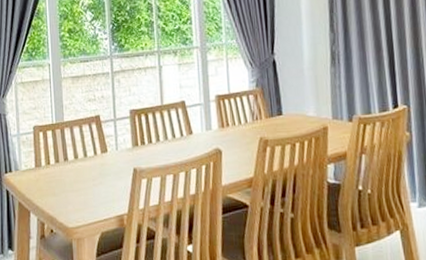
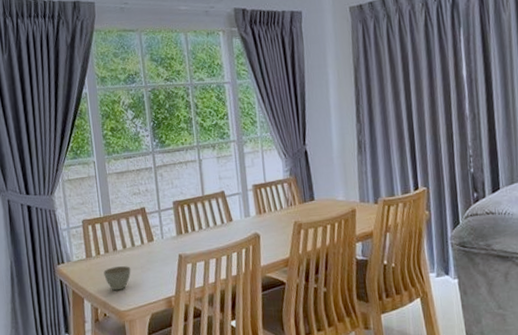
cup: none [53,178,82,205] -> present [103,266,131,291]

